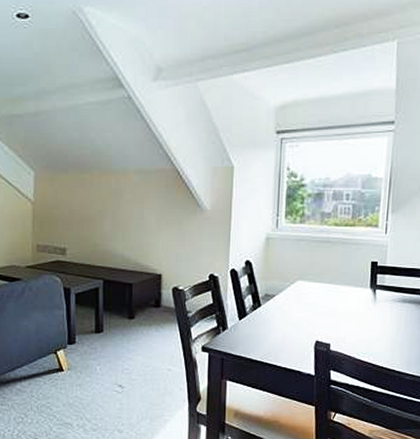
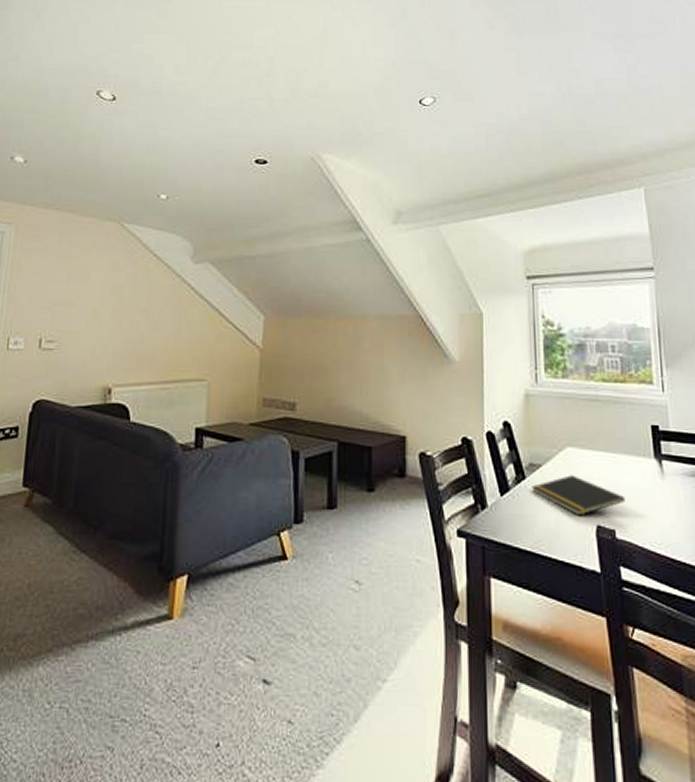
notepad: none [265,303,342,334] -> present [531,475,626,516]

